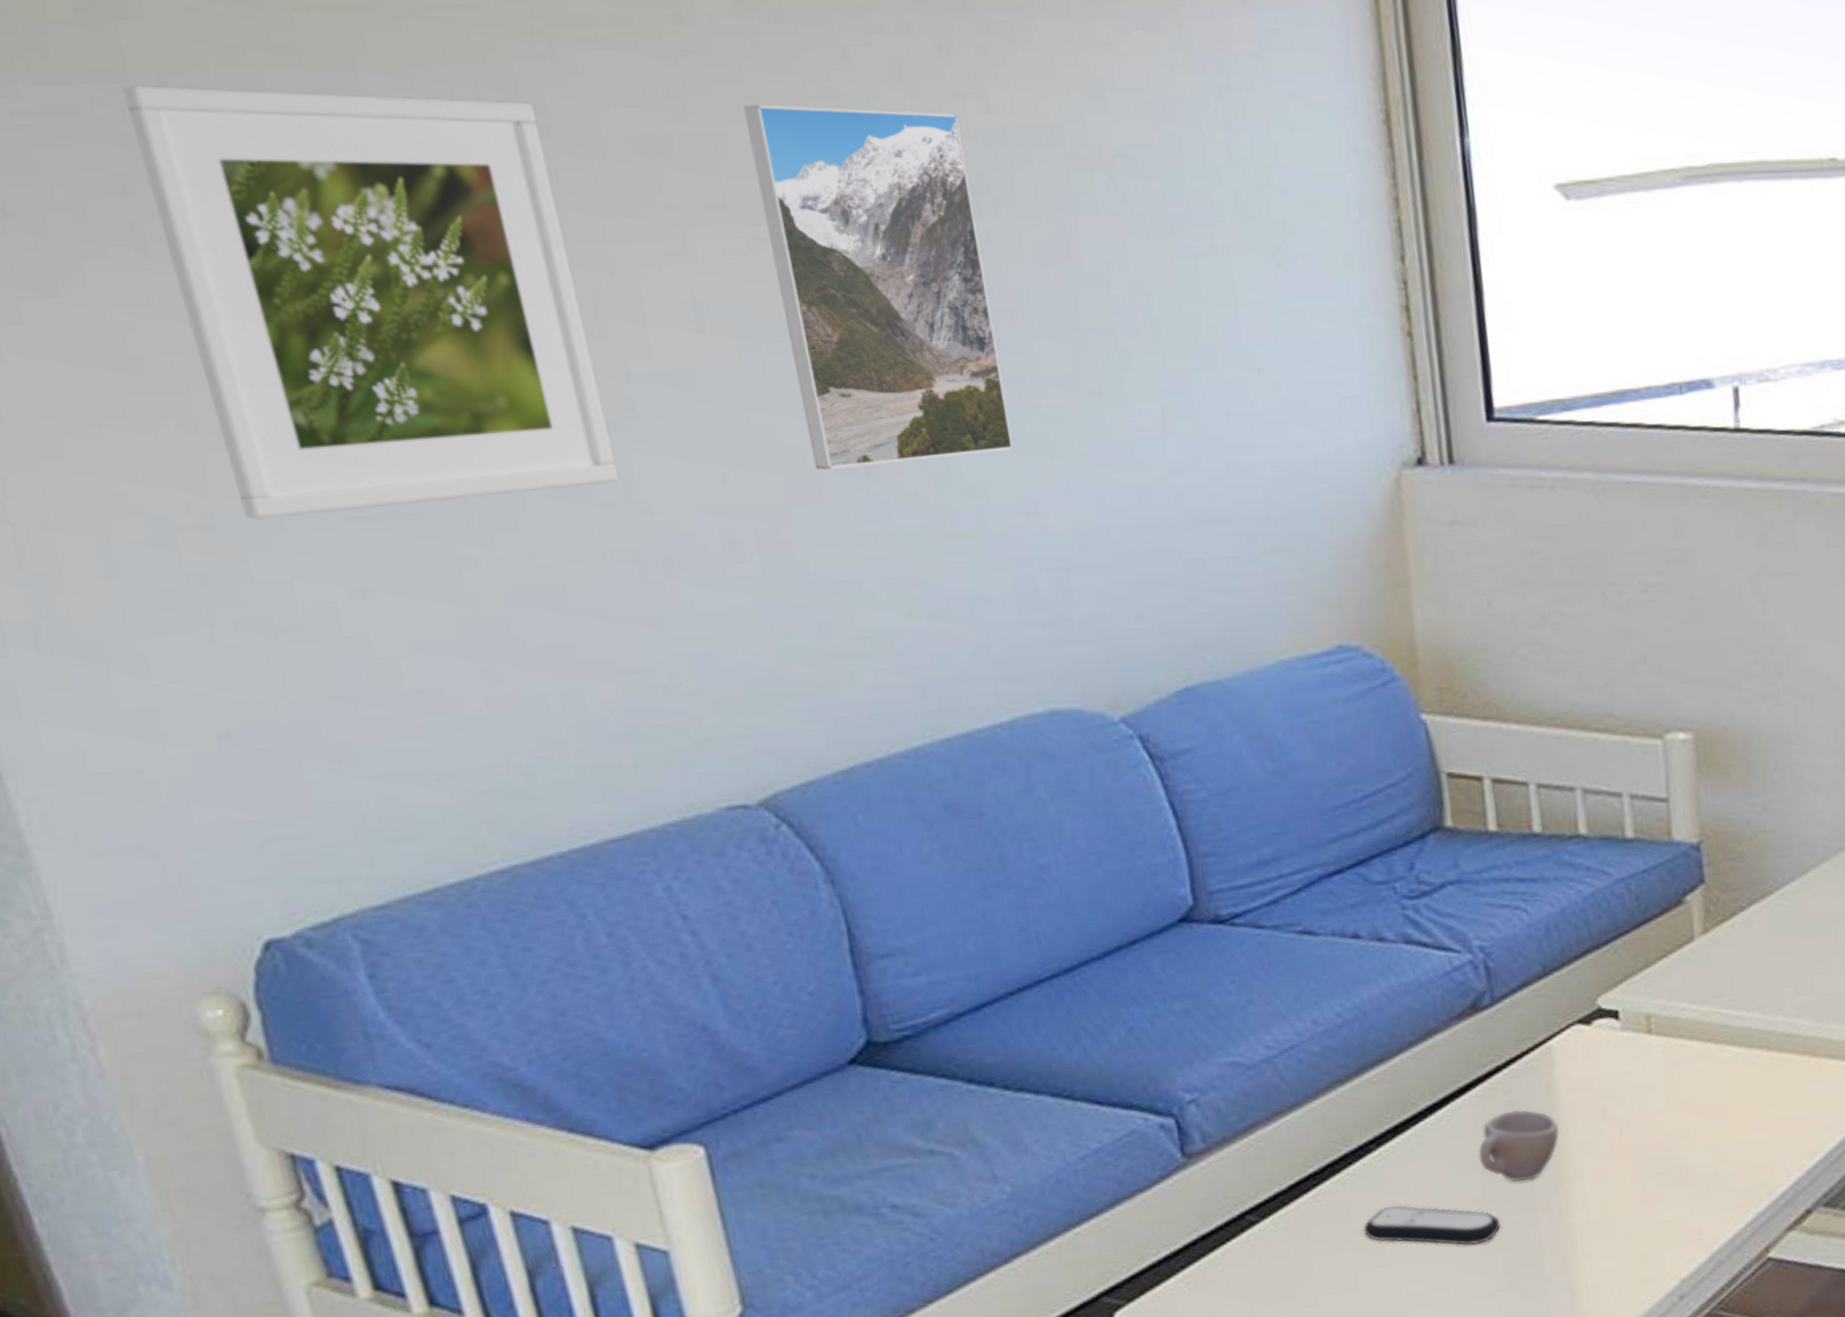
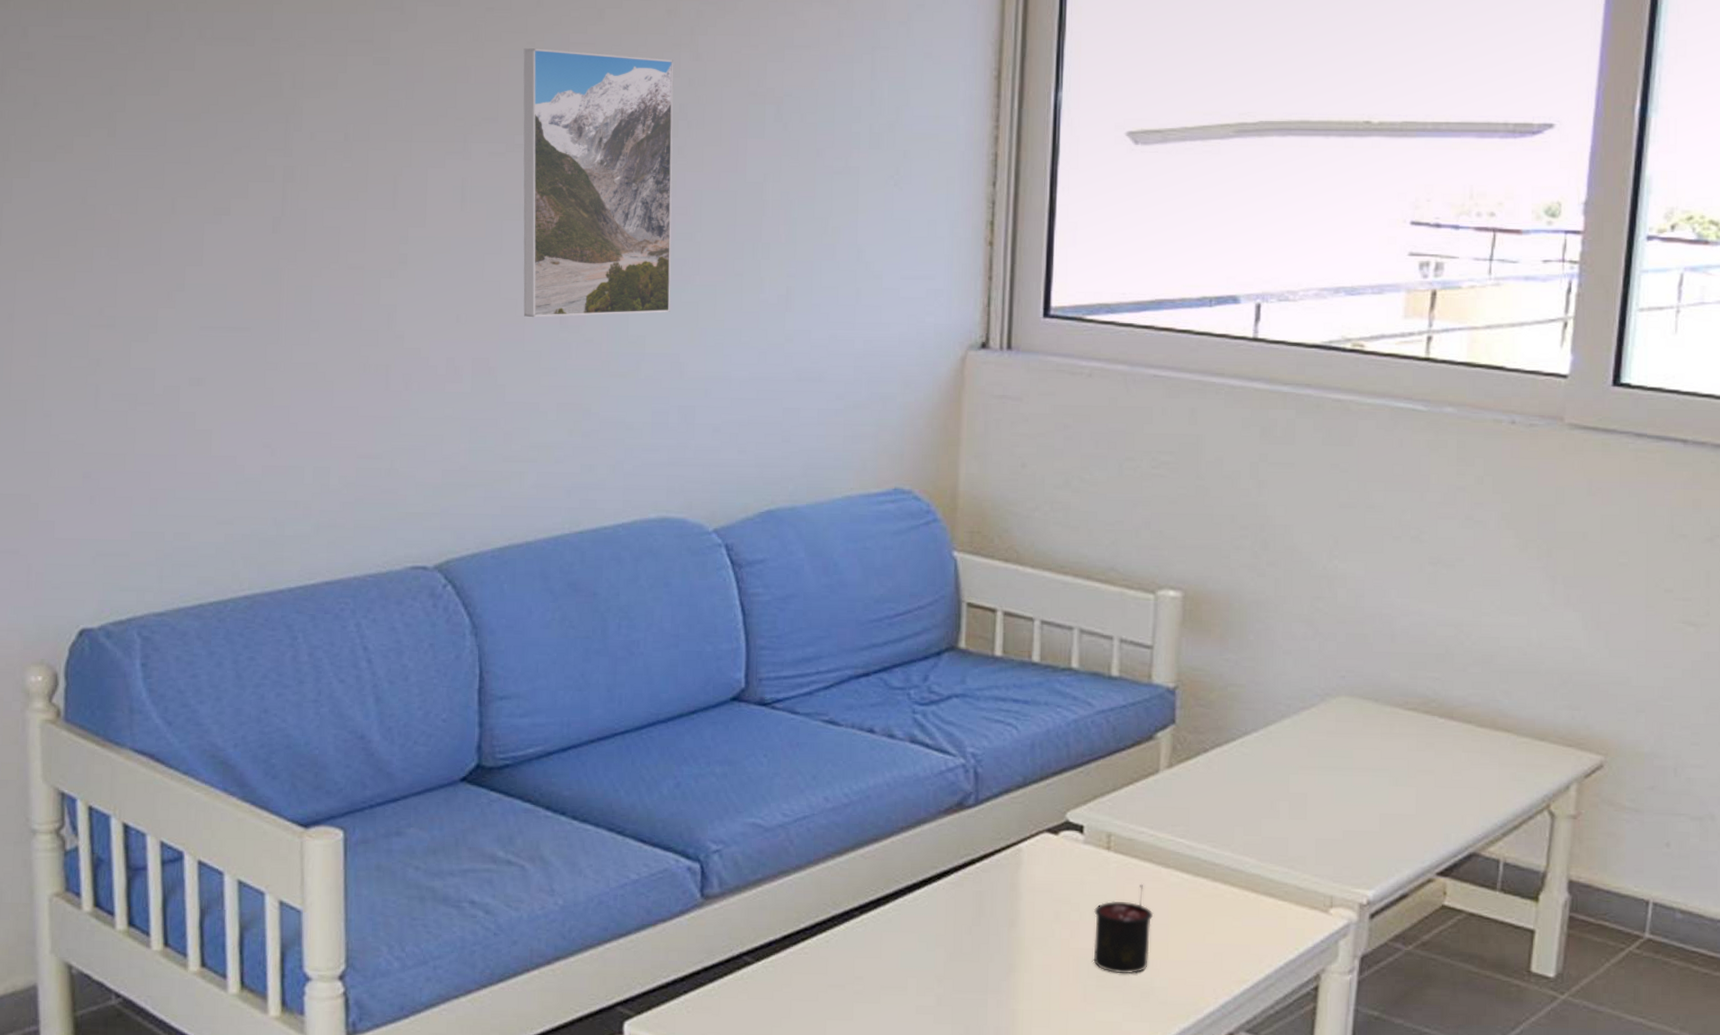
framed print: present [122,85,618,519] -> none [124,21,386,323]
remote control: present [1363,1204,1501,1245] -> none [837,967,955,1014]
cup: present [1478,1109,1560,1183] -> none [944,899,1018,965]
candle: none [1643,1066,1710,1167] -> present [1093,884,1154,974]

